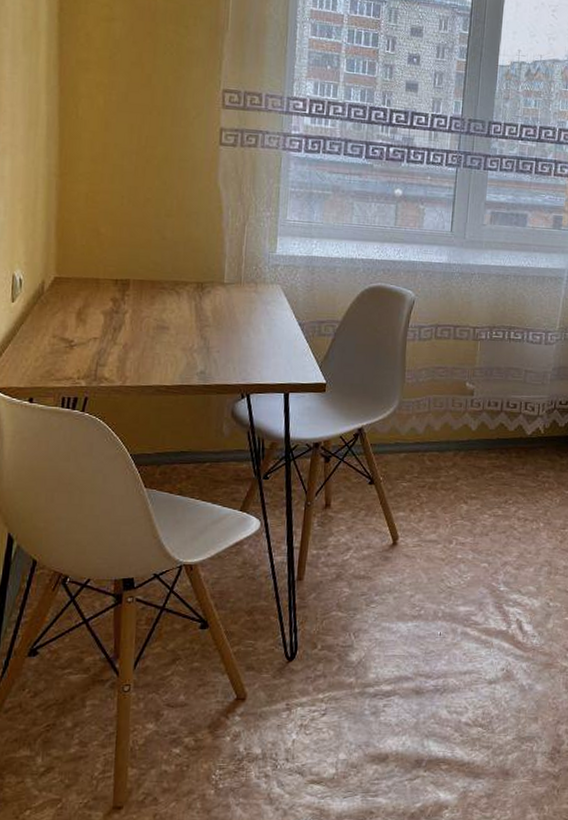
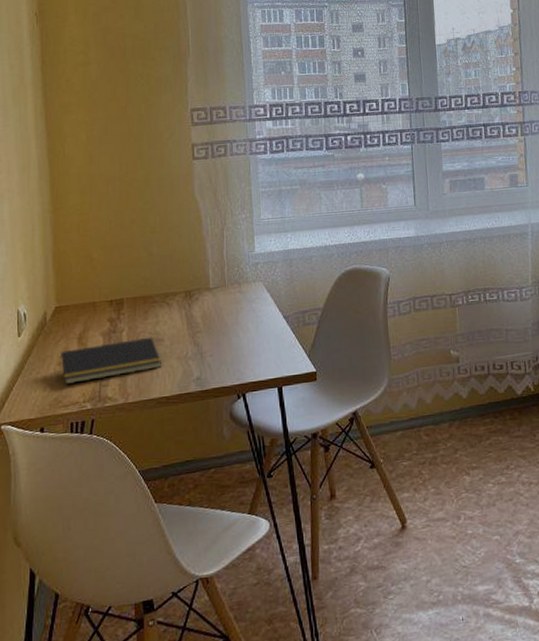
notepad: none [55,322,165,359] -> present [60,337,161,384]

